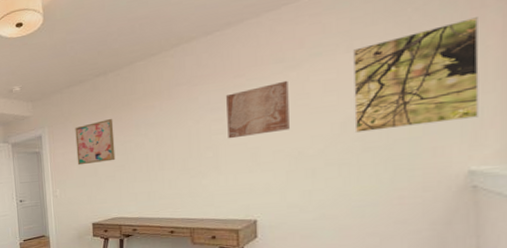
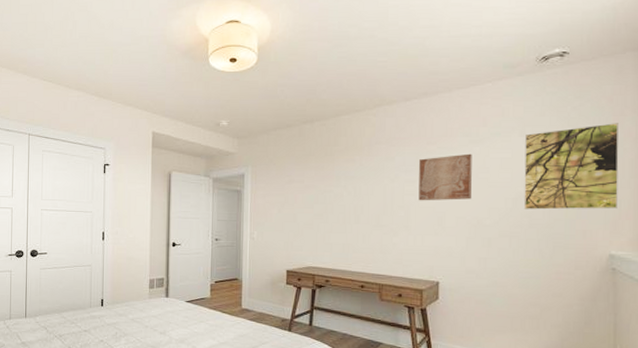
wall art: present [75,119,116,166] -> none [277,167,316,210]

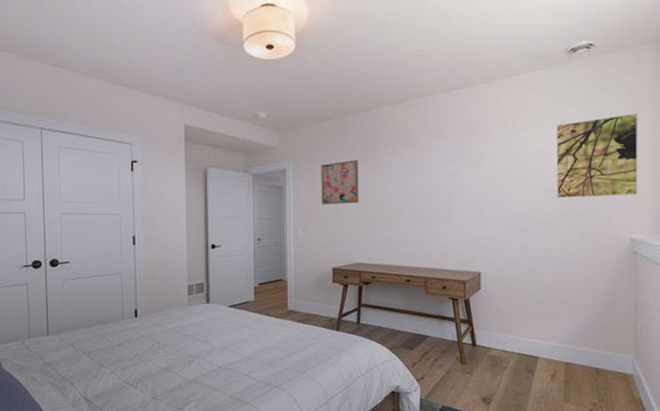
wall art: none [277,167,316,210] -> present [321,160,359,205]
wall art: present [418,153,472,201] -> none [460,144,509,193]

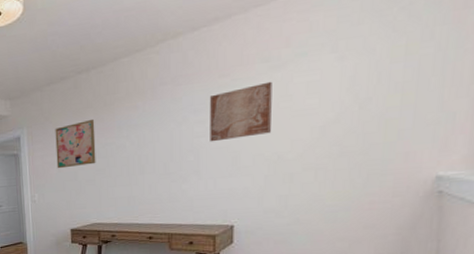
wall art: none [460,144,509,193] -> present [210,81,272,142]
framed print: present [556,113,639,198] -> none [333,19,460,137]

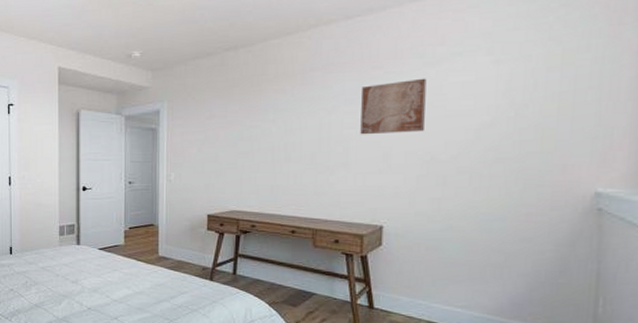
wall art: present [55,120,96,169] -> none [197,100,240,148]

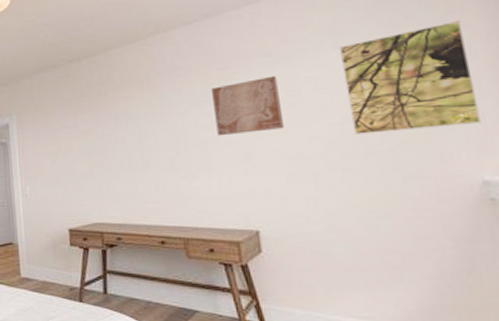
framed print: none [488,34,616,141] -> present [340,21,481,135]

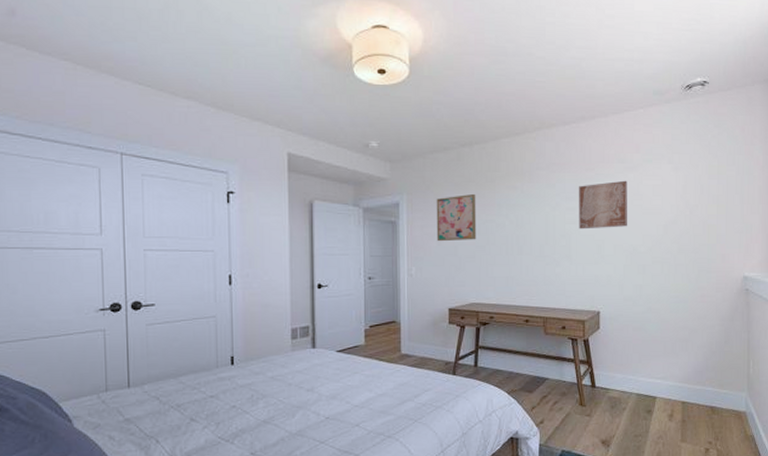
wall art: none [46,109,94,160] -> present [436,194,477,242]
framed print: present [340,21,481,135] -> none [673,152,750,235]

